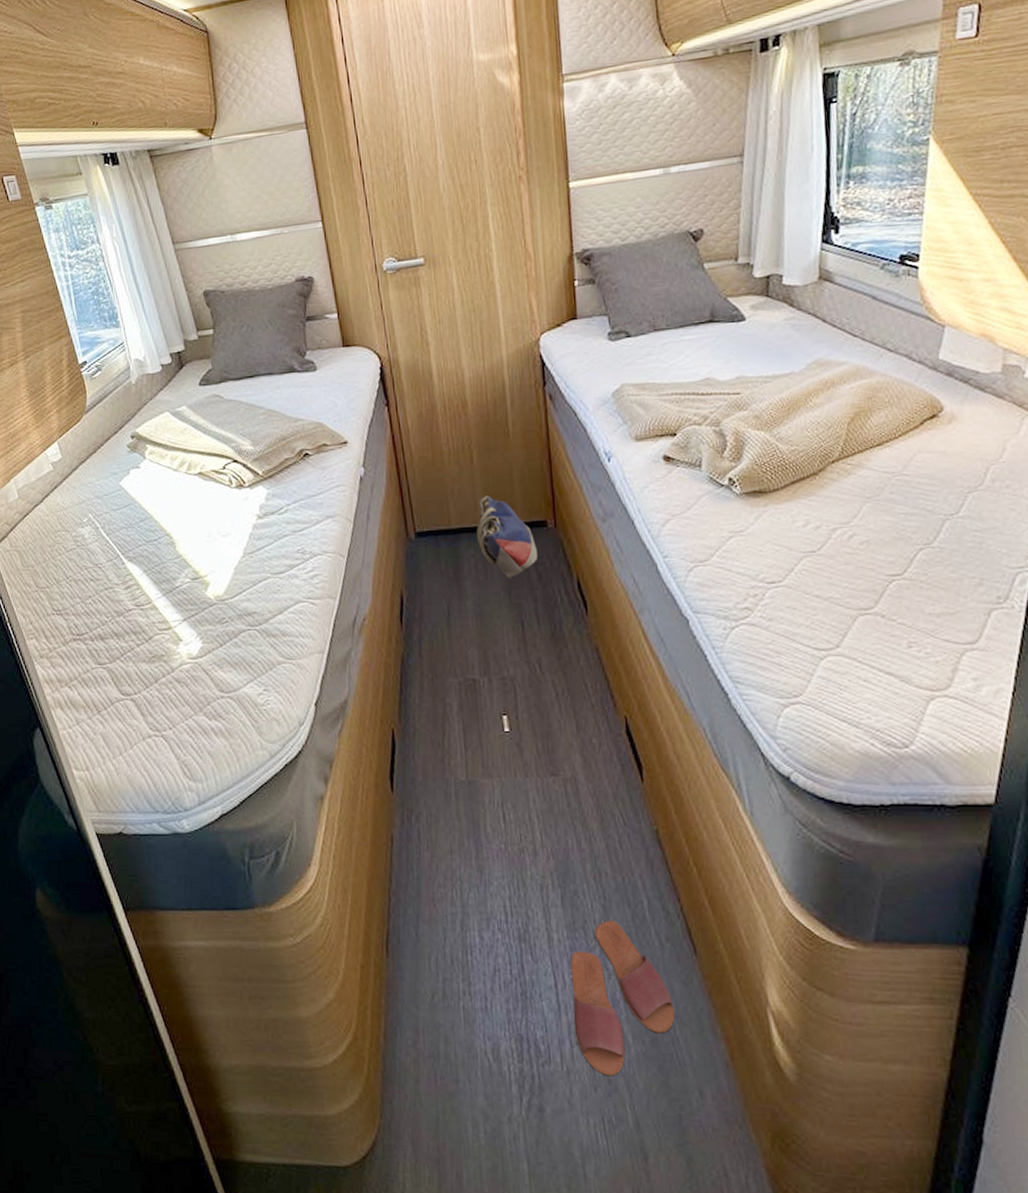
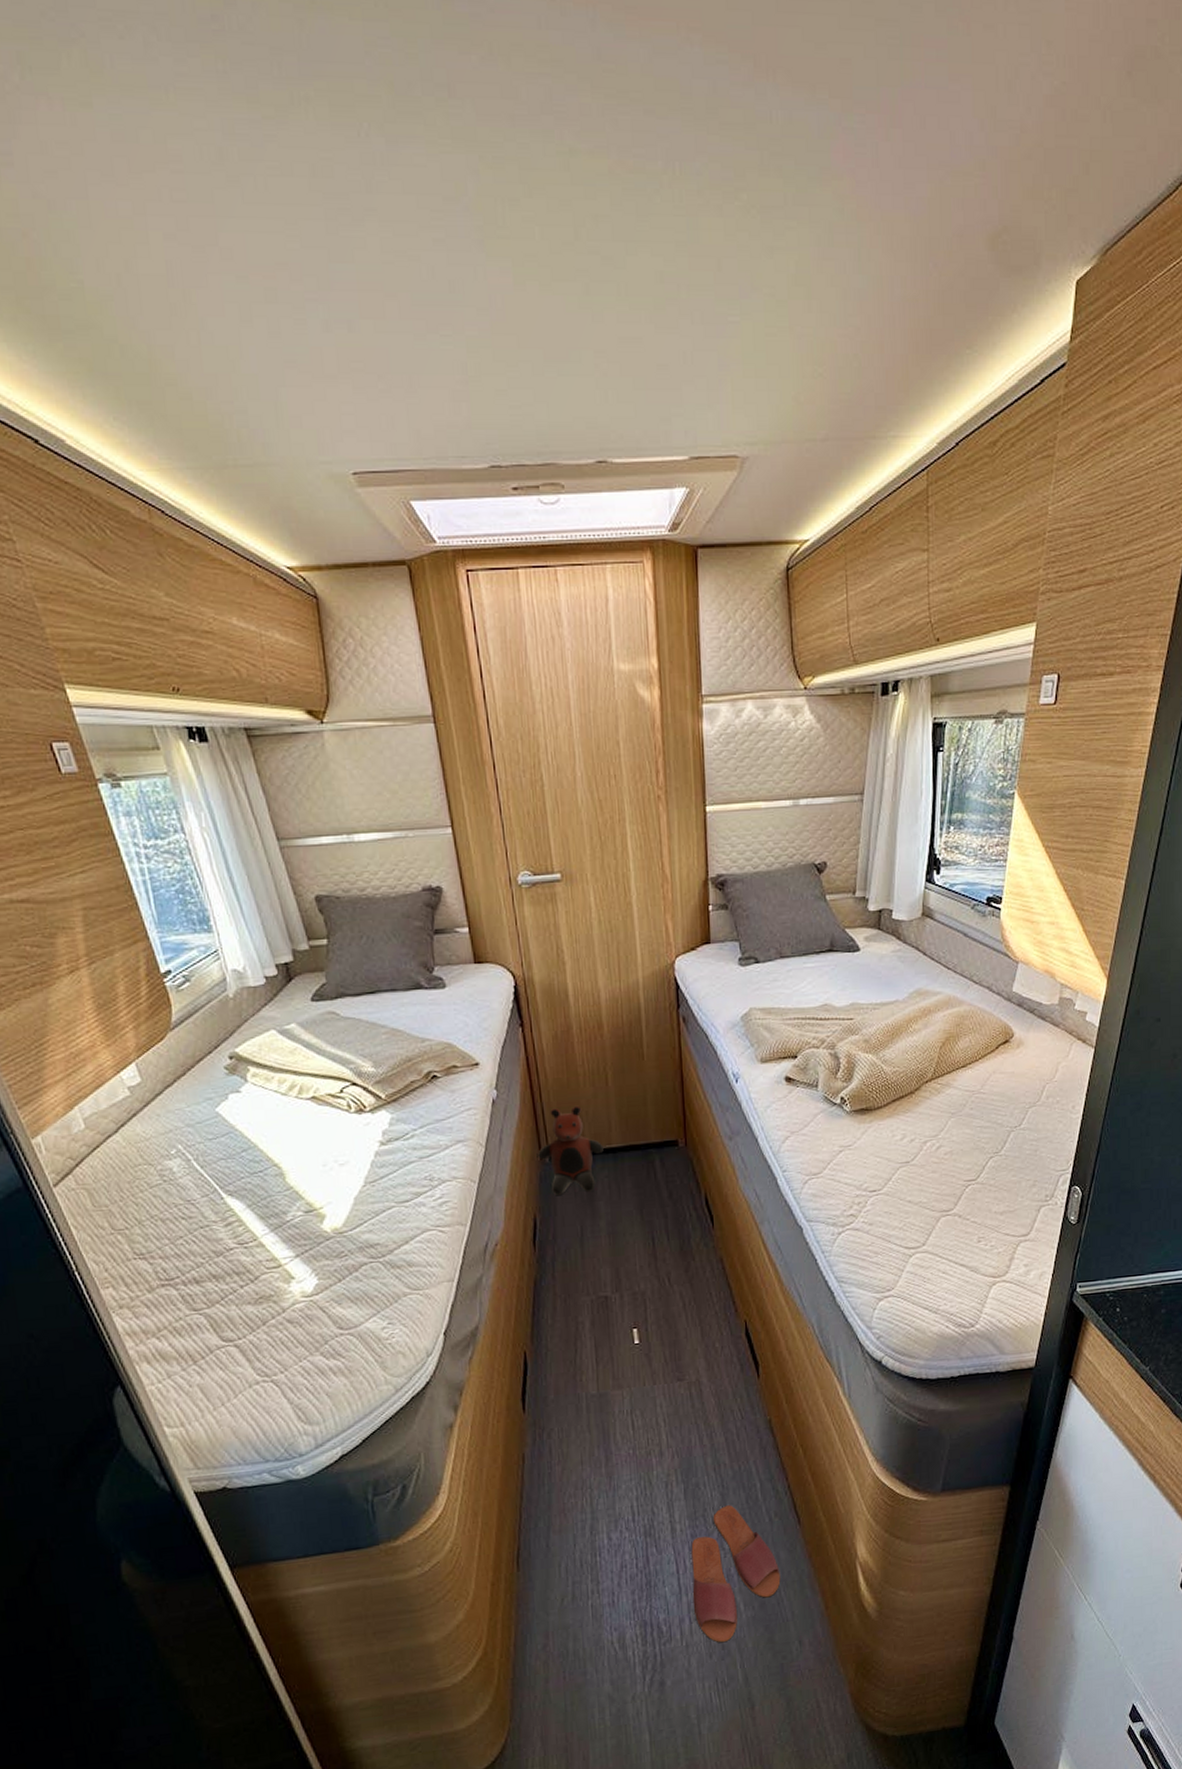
teddy bear: none [404,484,469,573] -> present [538,1105,604,1195]
tote bag: present [476,495,538,578] -> none [610,1117,669,1197]

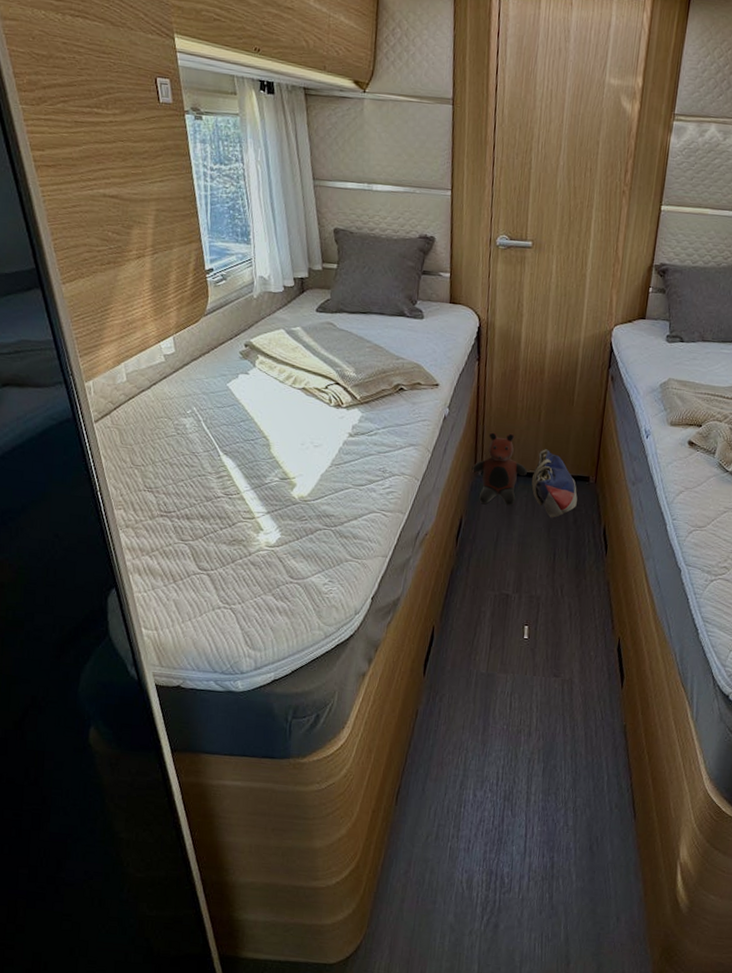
tote bag: none [610,1117,669,1197] -> present [531,449,578,518]
slippers: present [691,1505,781,1643] -> none [533,789,612,904]

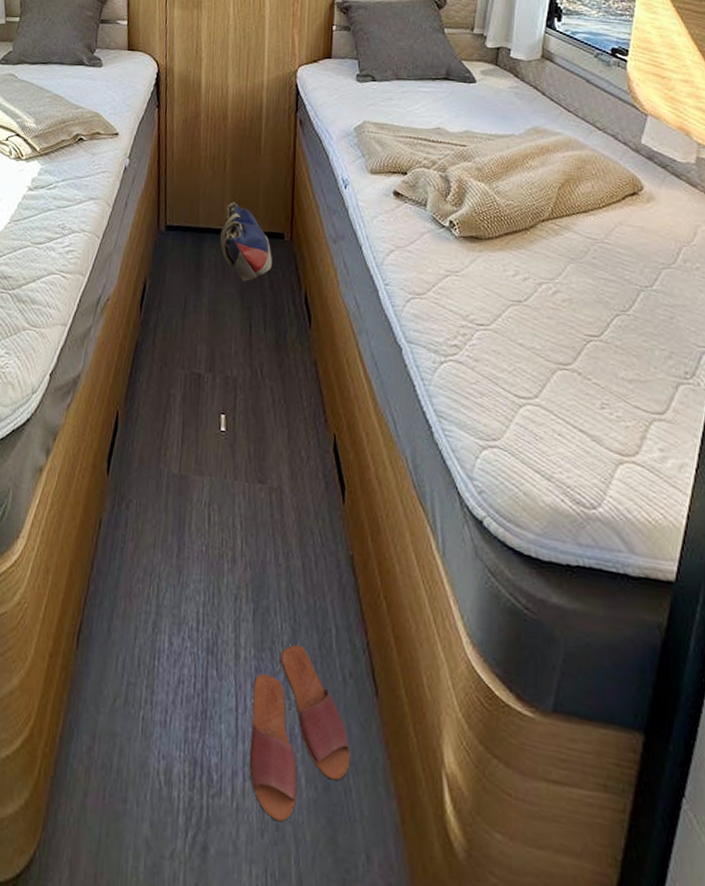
teddy bear: present [473,432,527,506] -> none [156,184,215,268]
slippers: none [533,789,612,904] -> present [249,644,351,822]

